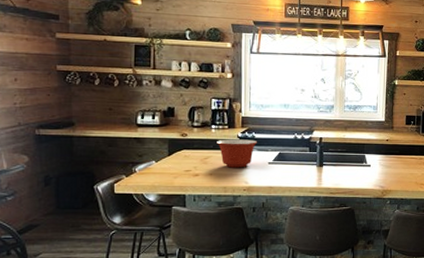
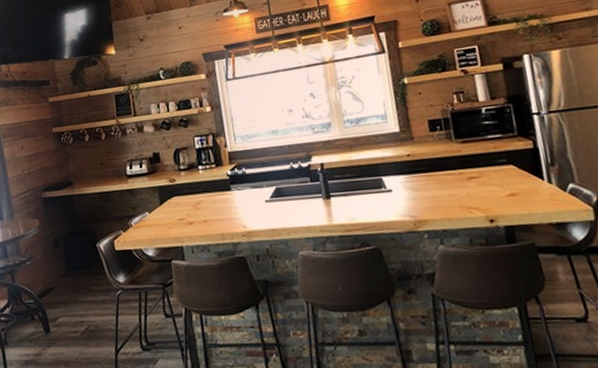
mixing bowl: present [217,139,258,168] -> none [206,176,250,212]

